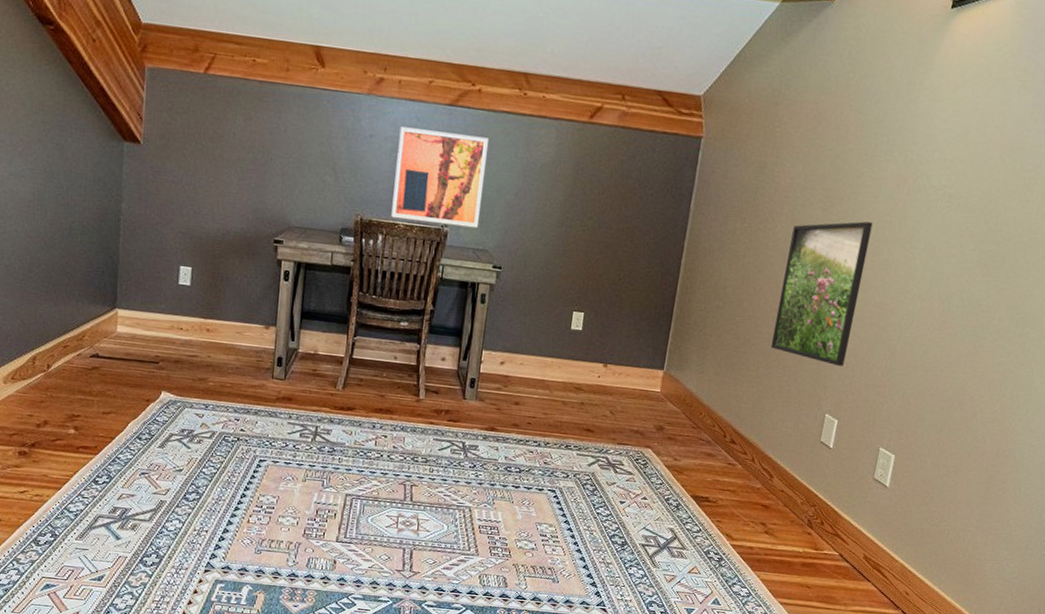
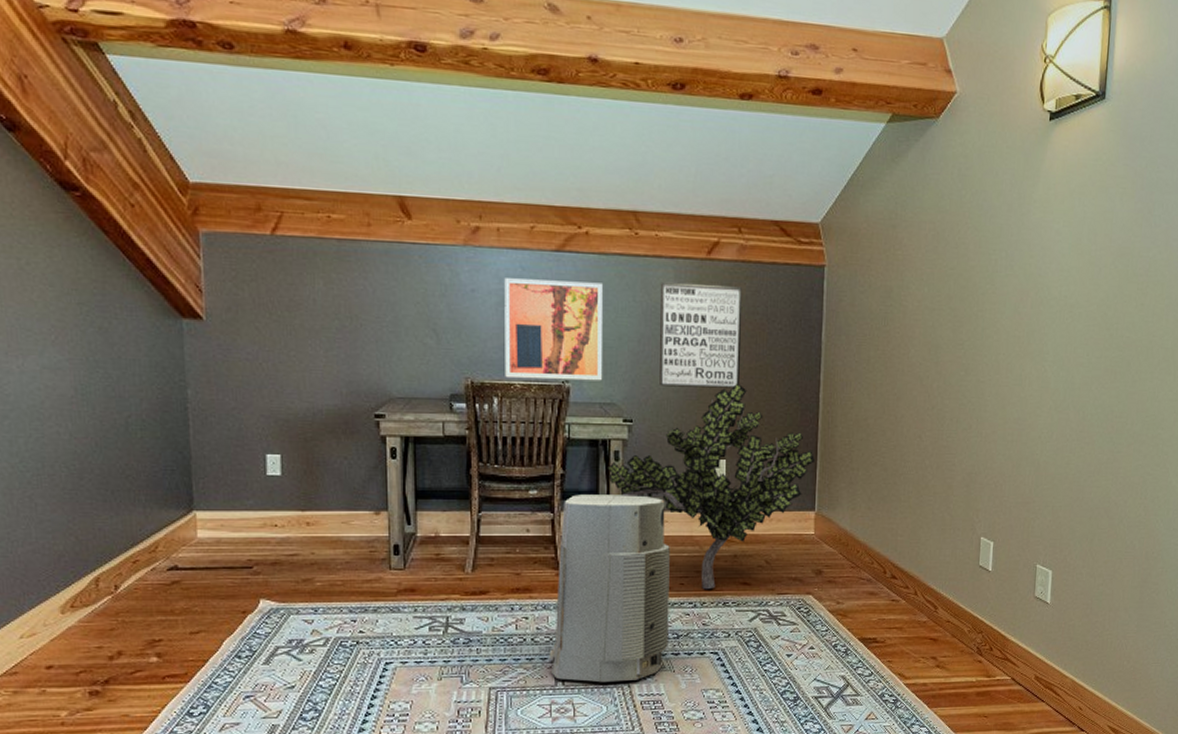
air purifier: none [400,330,523,506] -> present [549,494,670,683]
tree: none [473,241,670,431] -> present [607,383,815,589]
wall art: none [529,140,620,247] -> present [658,281,743,388]
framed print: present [770,221,873,366] -> none [919,338,1003,487]

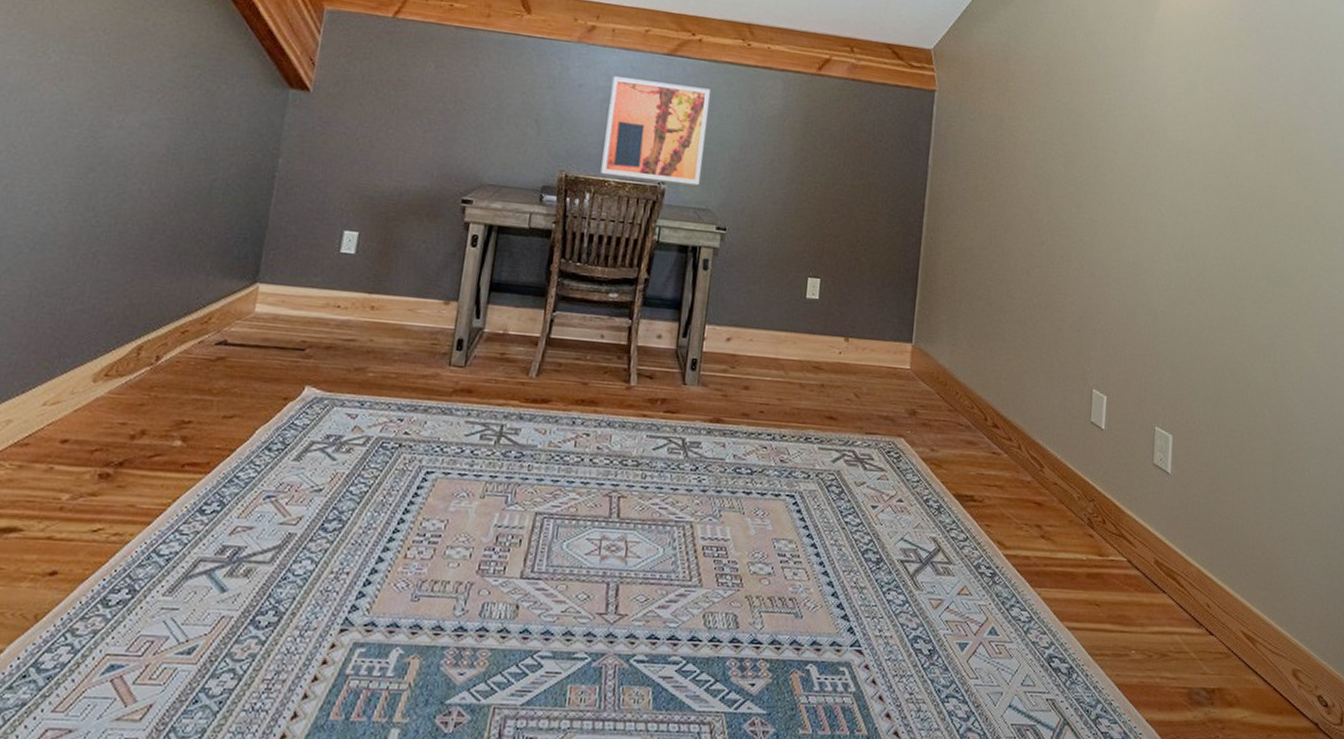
air purifier: present [549,494,670,683] -> none [605,302,753,520]
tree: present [607,383,815,589] -> none [694,199,915,420]
wall art: present [658,281,743,388] -> none [756,92,851,205]

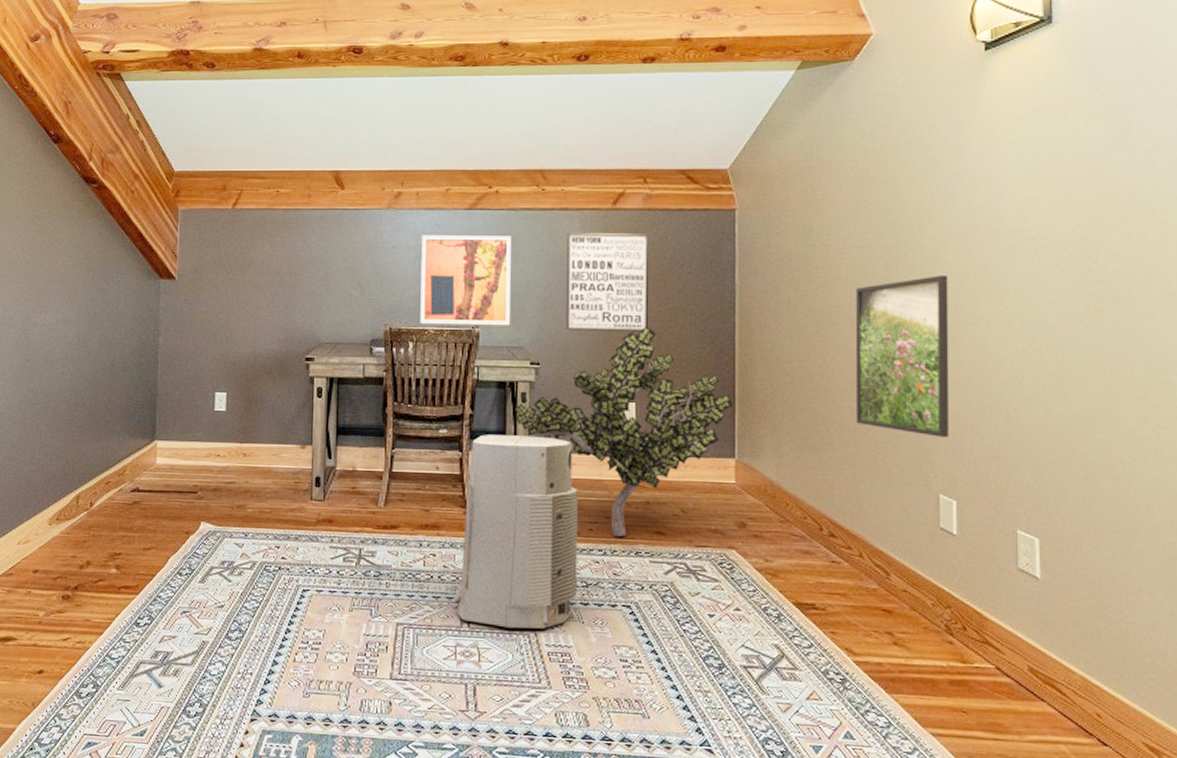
air purifier: none [605,302,753,520] -> present [455,434,578,629]
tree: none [694,199,915,420] -> present [514,326,732,536]
wall art: none [756,92,851,205] -> present [565,232,650,332]
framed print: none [1026,177,1117,334] -> present [855,275,950,437]

